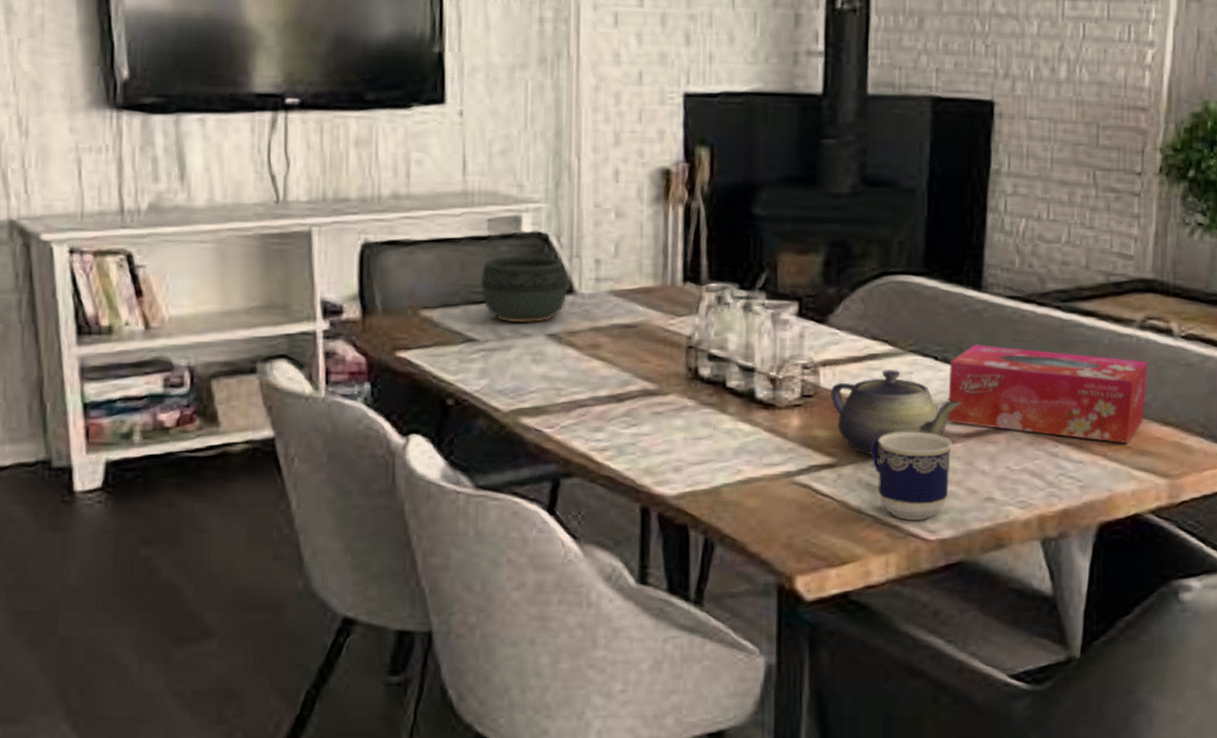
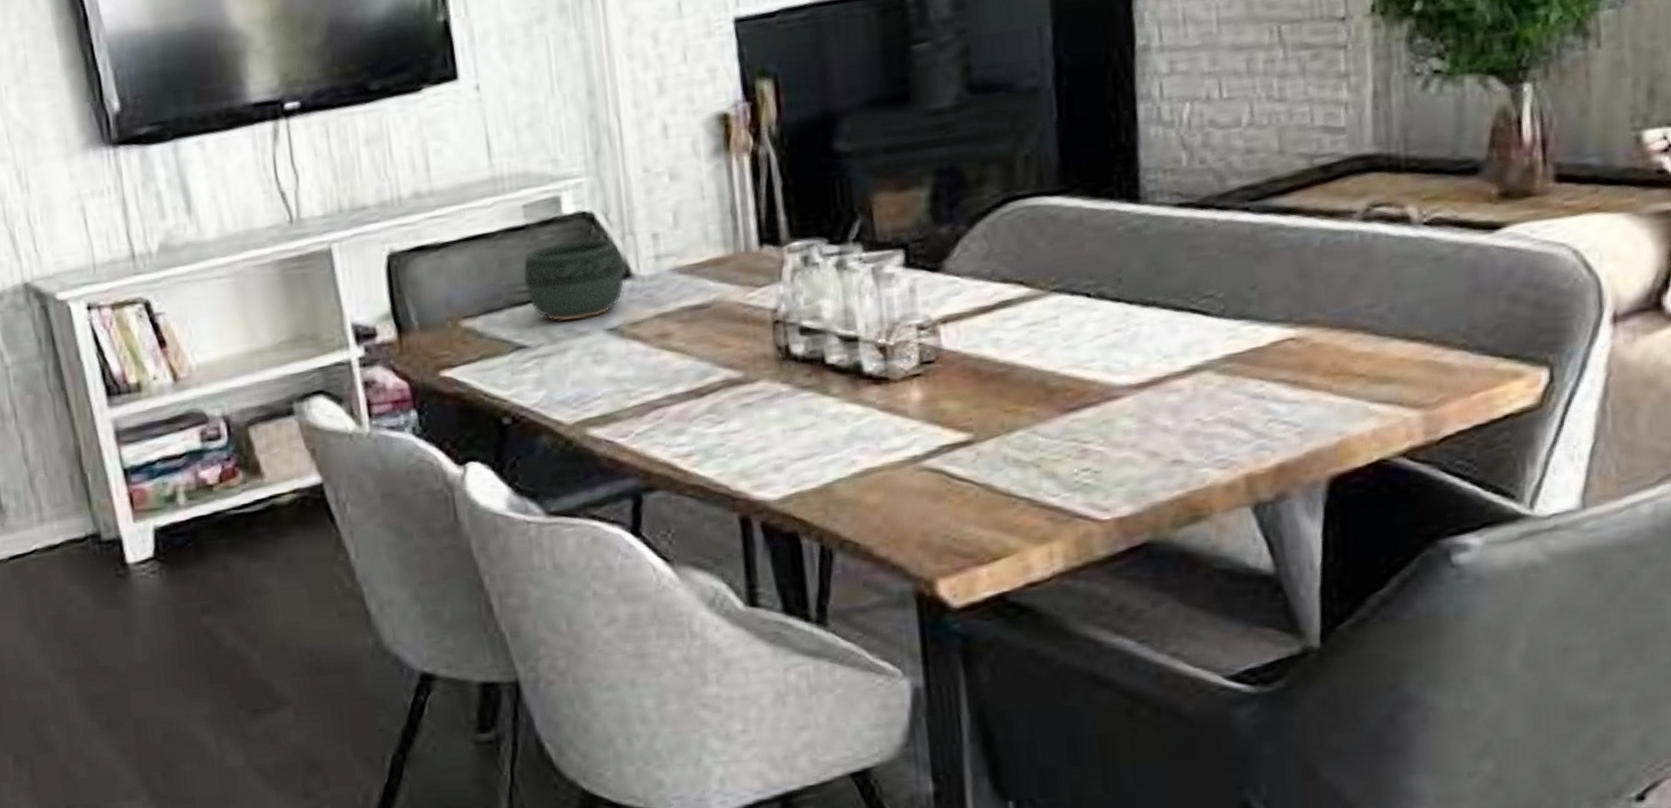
teapot: present [831,369,962,456] -> none [956,316,1128,425]
cup: present [871,431,953,520] -> none [1015,388,1122,499]
tissue box: present [948,344,1148,443] -> none [1106,262,1380,374]

